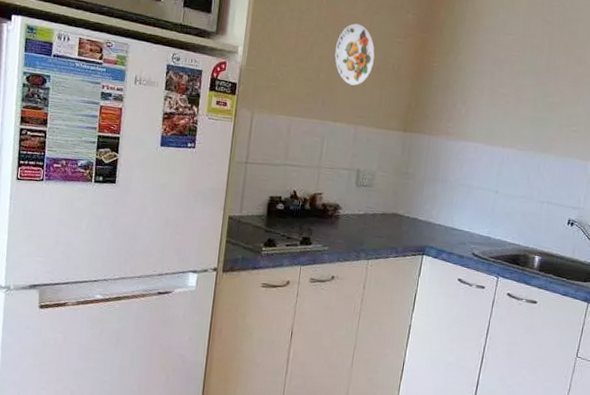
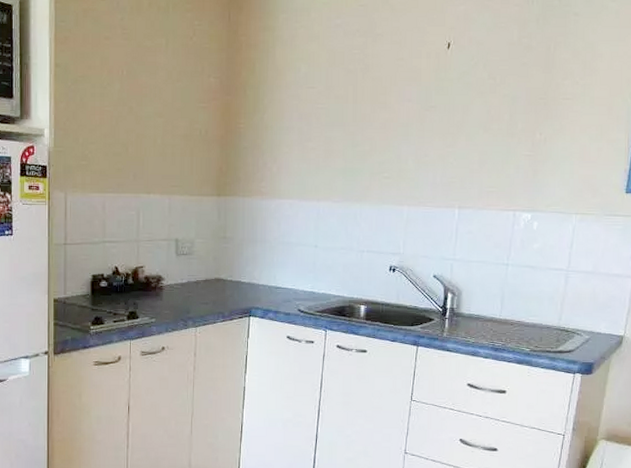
decorative plate: present [335,23,375,86] -> none [141,93,181,156]

